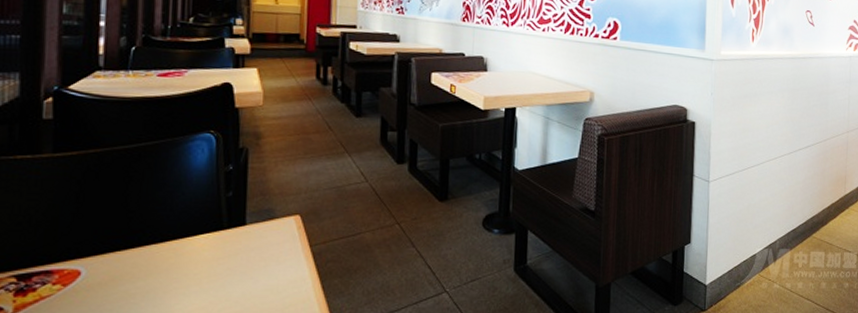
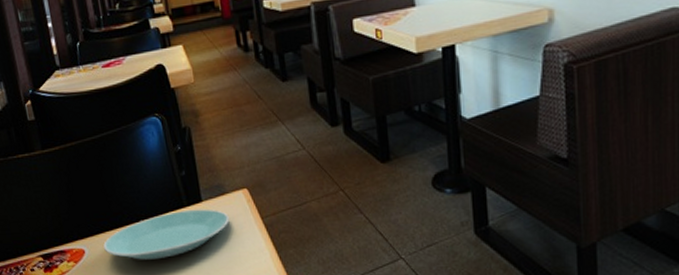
plate: none [109,232,274,285] -> present [103,209,229,260]

